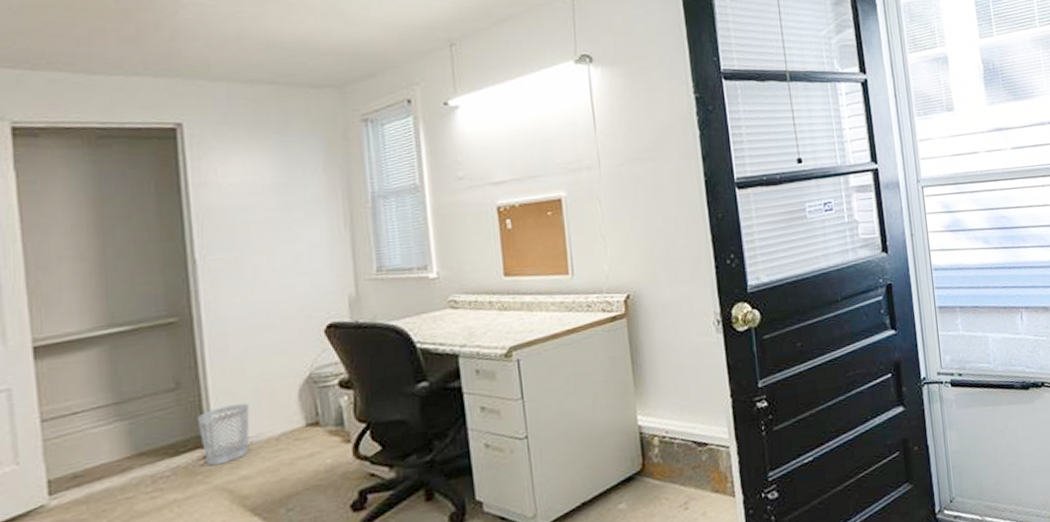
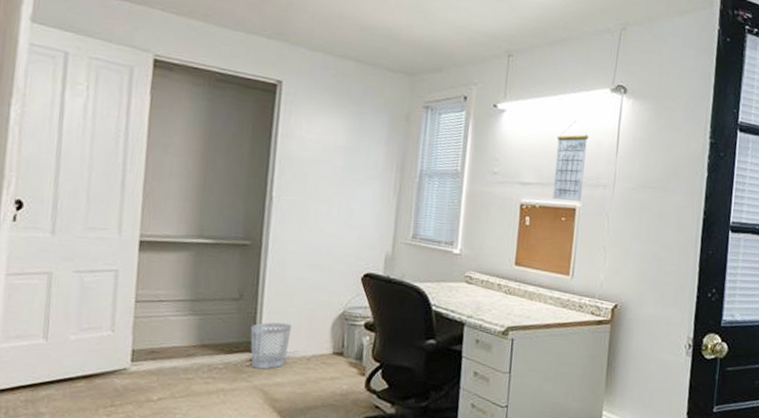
calendar: none [524,103,566,194] -> present [552,121,589,201]

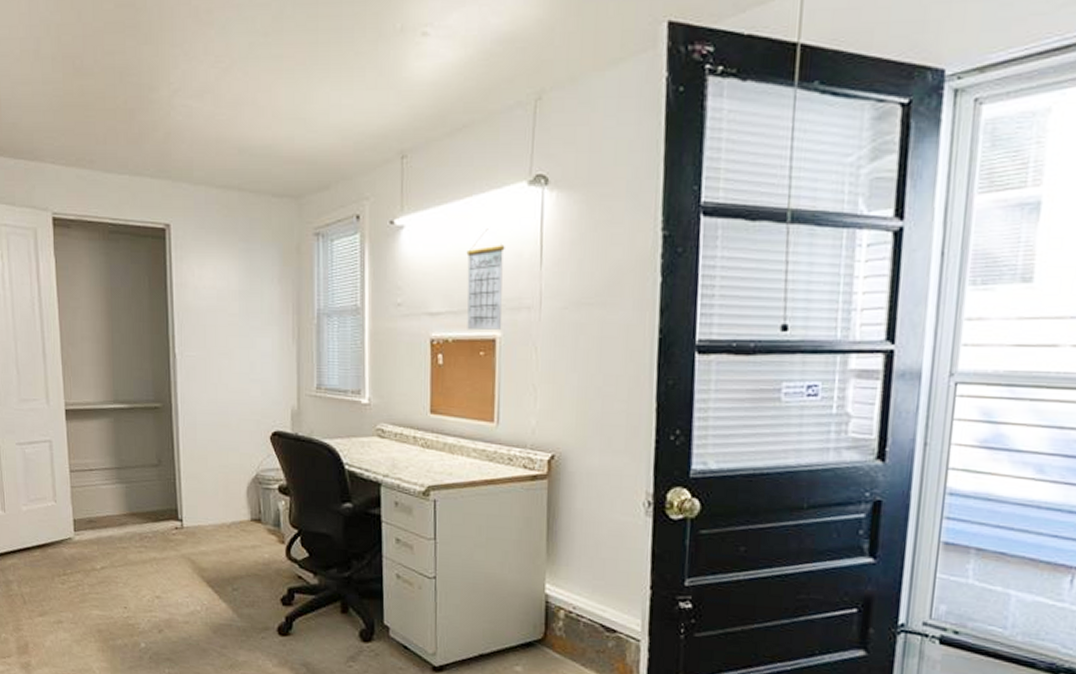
wastebasket: present [250,322,292,369] -> none [172,488,209,538]

